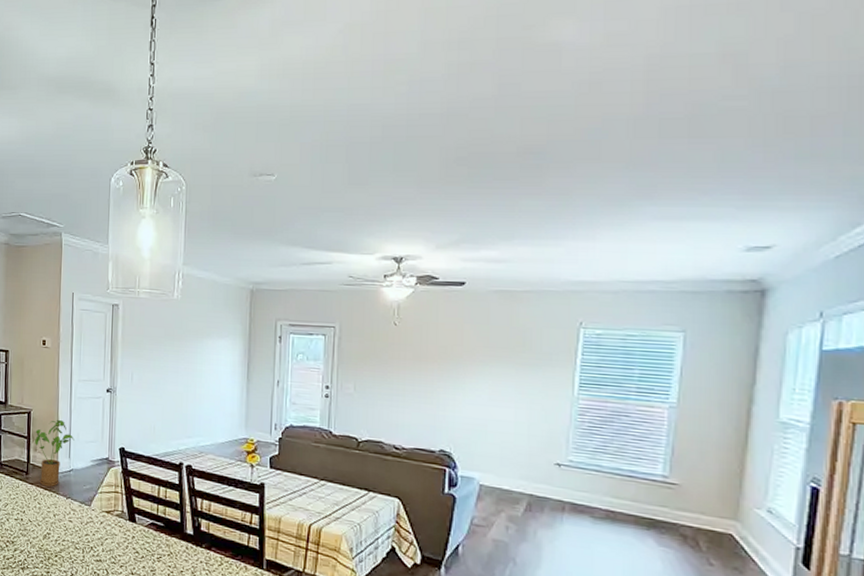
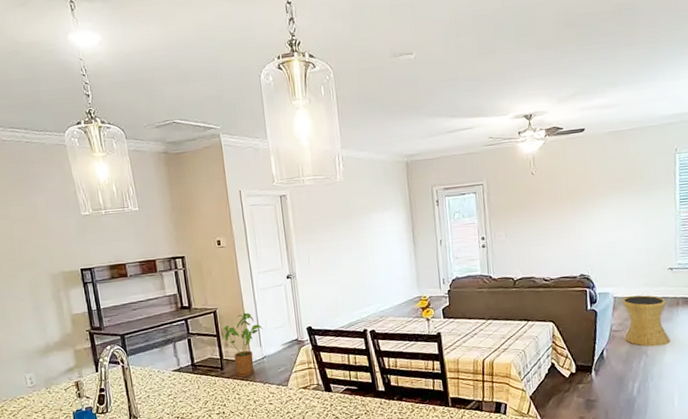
side table: none [488,487,549,557] -> present [622,295,671,347]

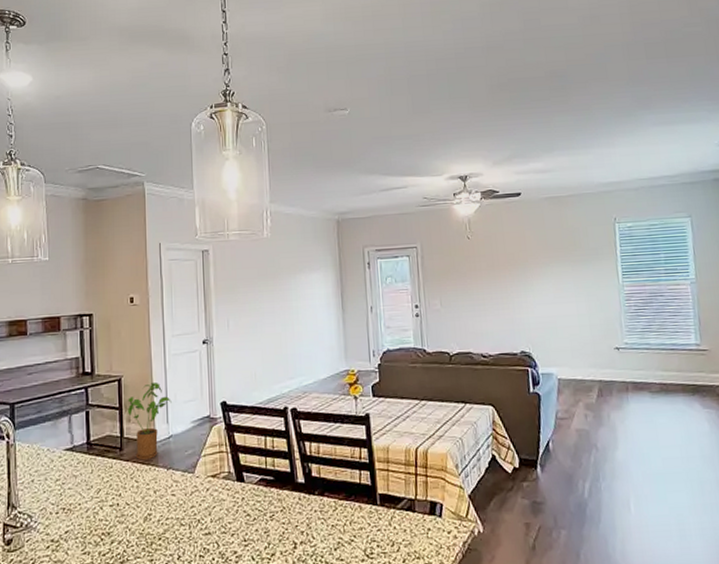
side table: present [622,295,671,347] -> none [566,377,622,439]

